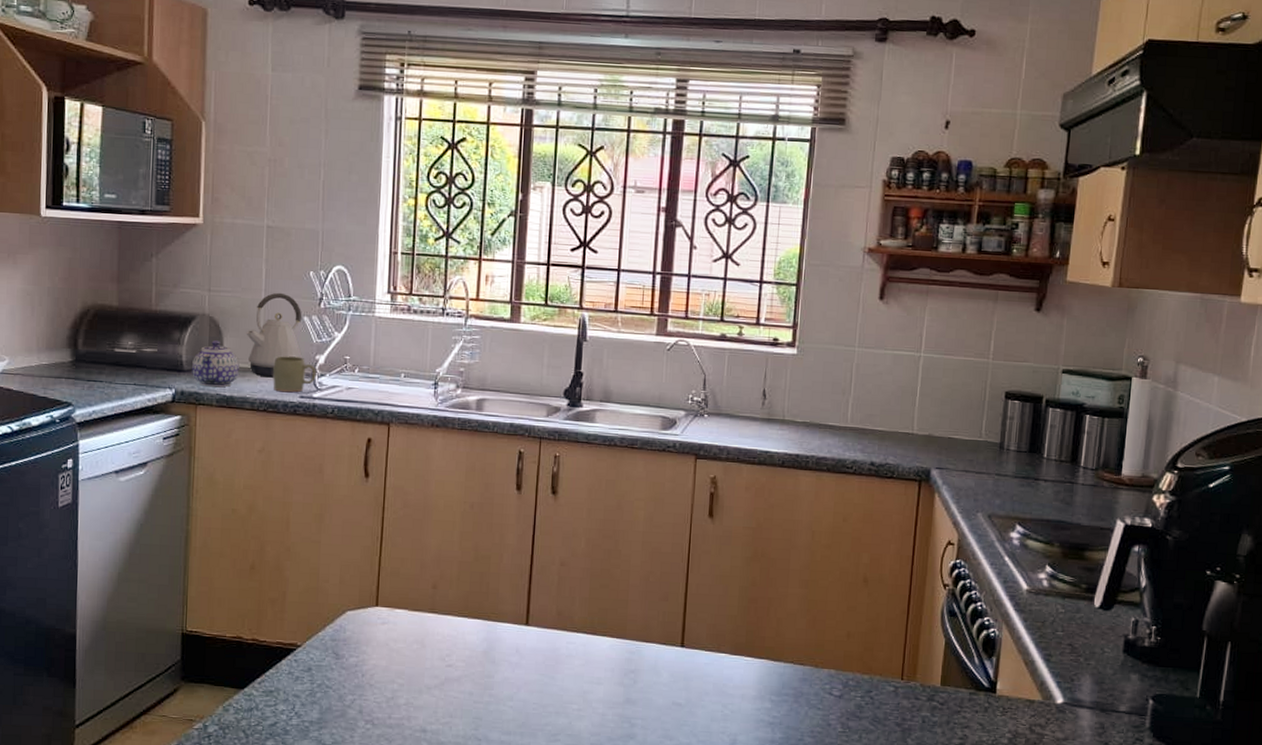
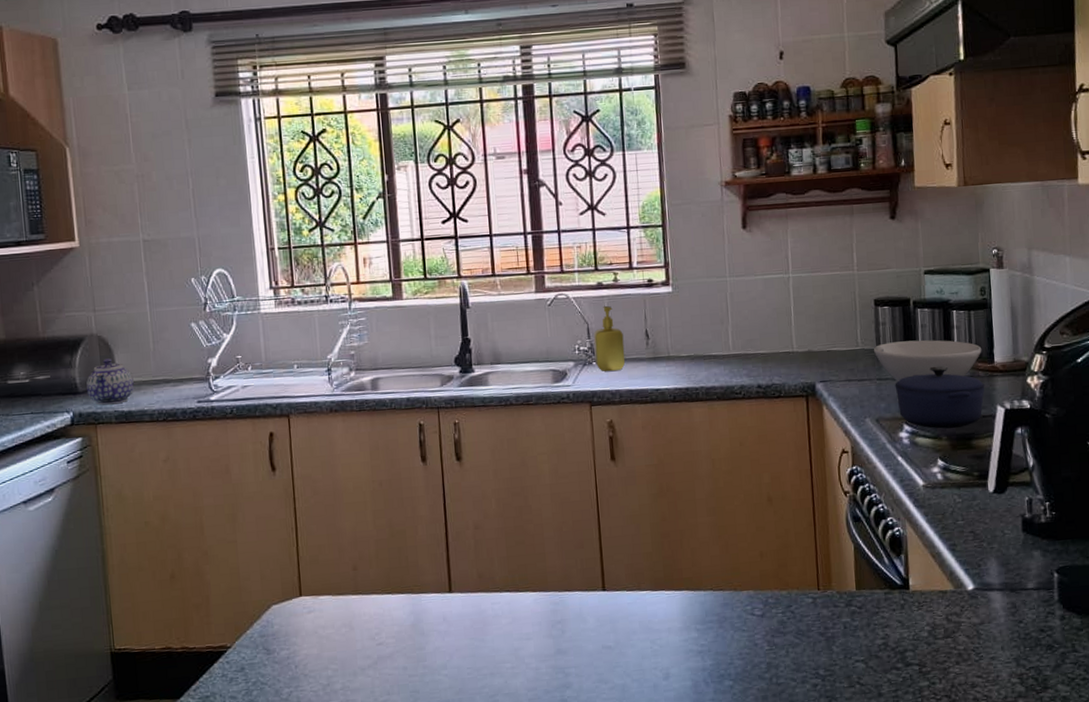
kettle: present [246,292,303,378] -> none [136,303,195,388]
mug: present [273,356,316,393] -> none [167,363,211,400]
soap dispenser: none [707,358,740,426] -> present [593,305,626,371]
bowl: none [996,438,1111,485] -> present [873,340,982,381]
cooking pot: none [1013,469,1108,537] -> present [895,365,985,429]

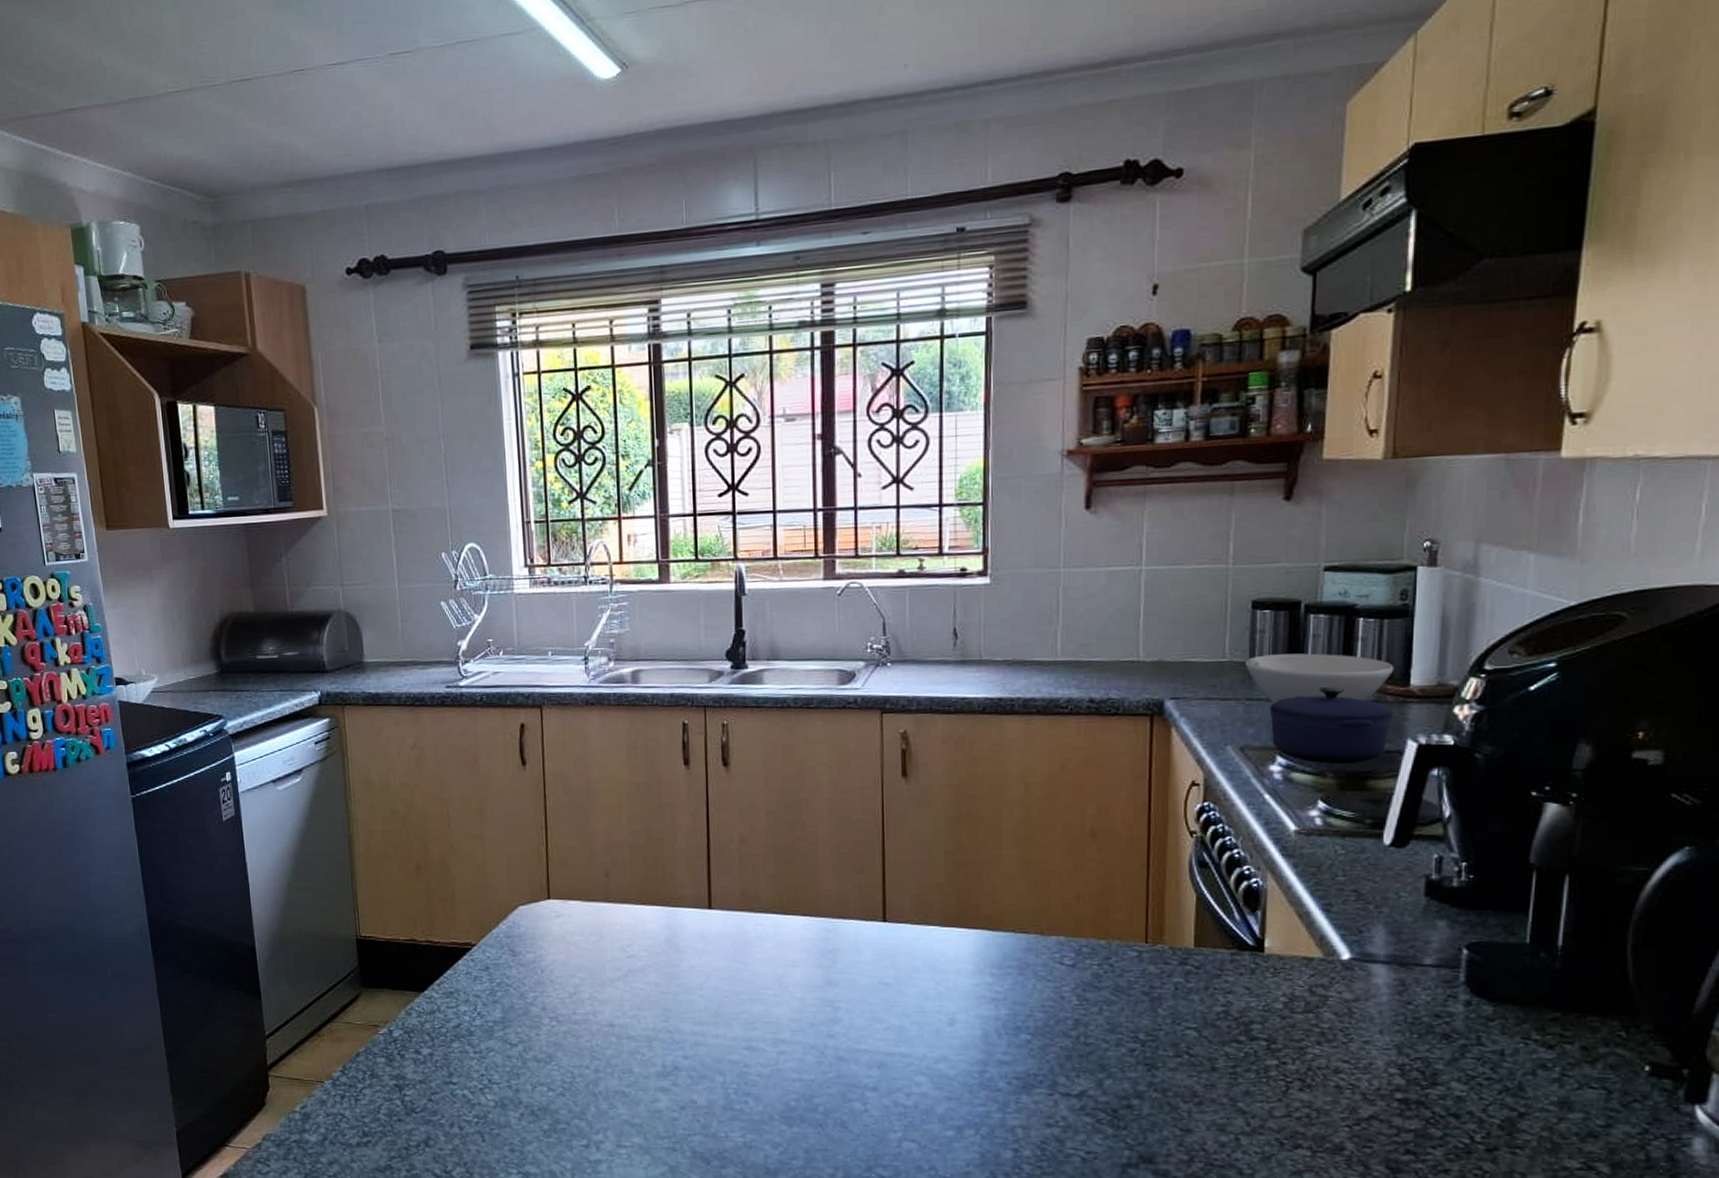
teapot: present [85,358,134,406] -> none [333,637,382,686]
soap dispenser: present [593,305,626,371] -> none [889,597,927,674]

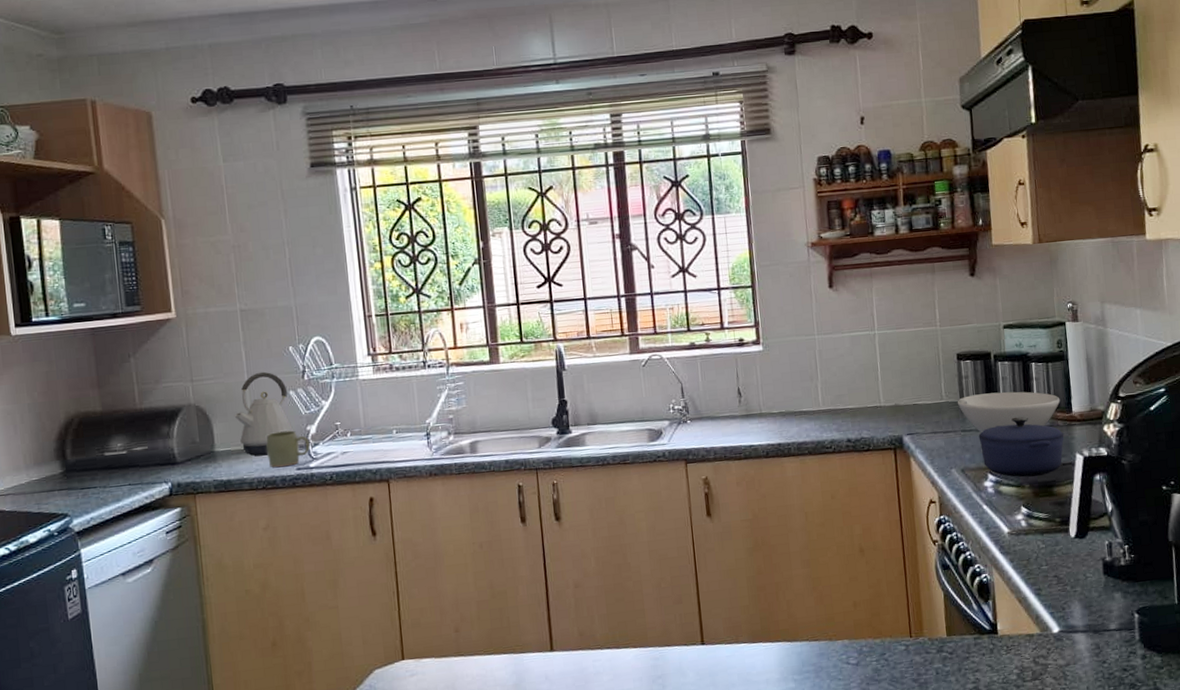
kettle: none [384,579,445,670] -> present [234,371,294,456]
mug: none [415,645,460,684] -> present [266,430,310,468]

